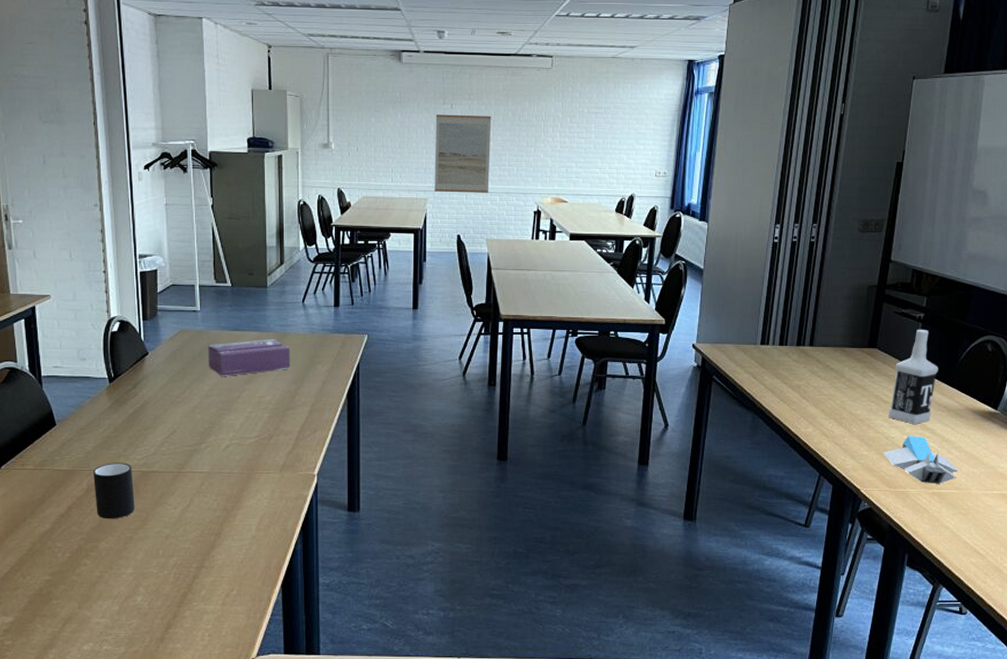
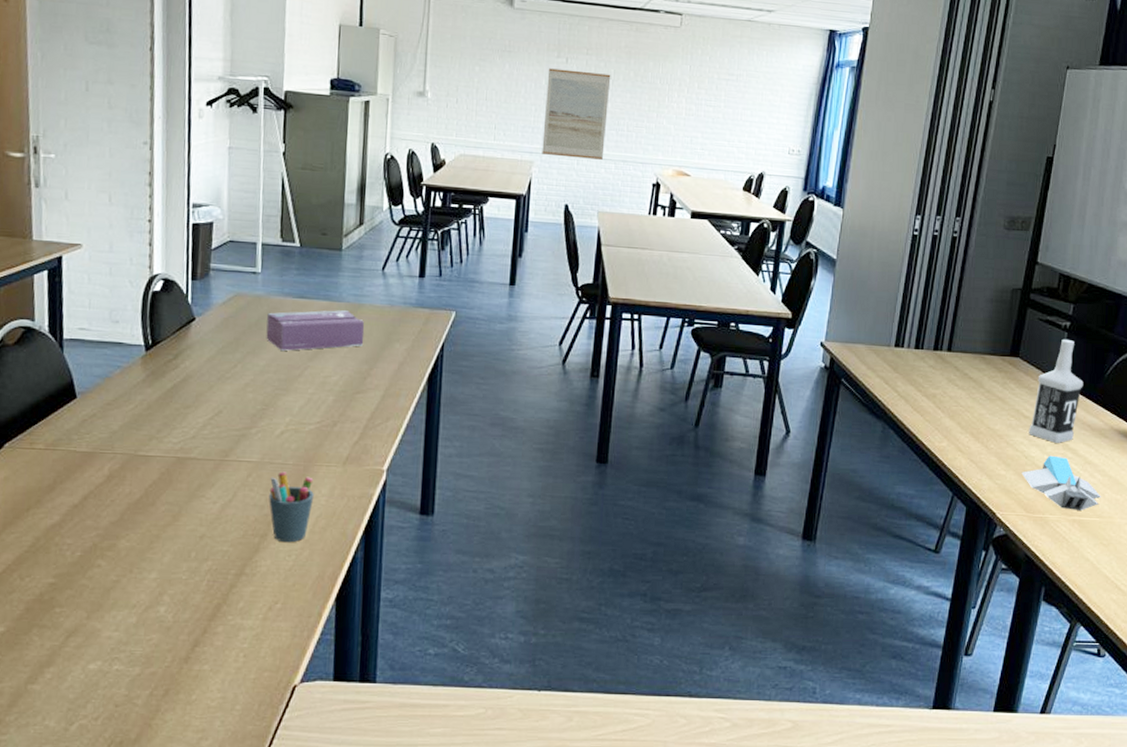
mug: present [94,462,135,519] -> none [117,445,166,513]
pen holder: none [220,479,257,539] -> present [269,471,314,543]

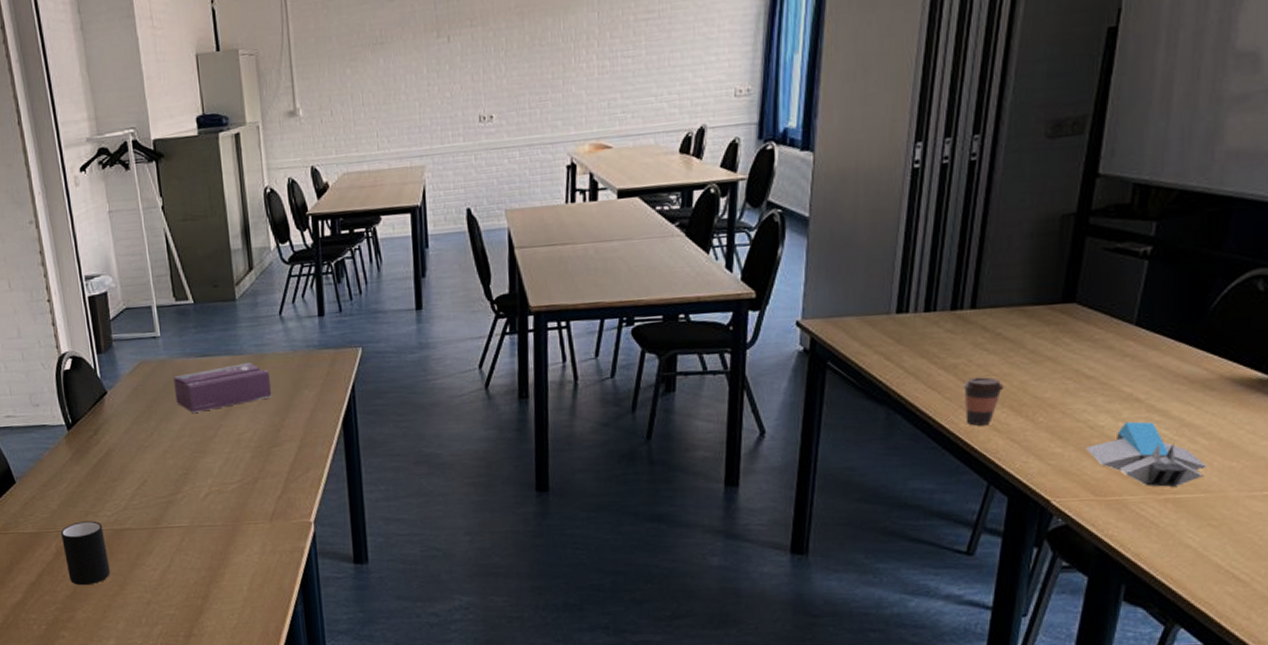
mug: none [117,445,166,513] -> present [61,520,110,586]
pen holder: present [269,471,314,543] -> none [202,533,247,602]
wall art: present [542,68,611,160] -> none [428,44,505,156]
coffee cup: none [939,406,968,446] -> present [963,377,1005,426]
vodka: present [1029,339,1084,443] -> none [1094,269,1175,405]

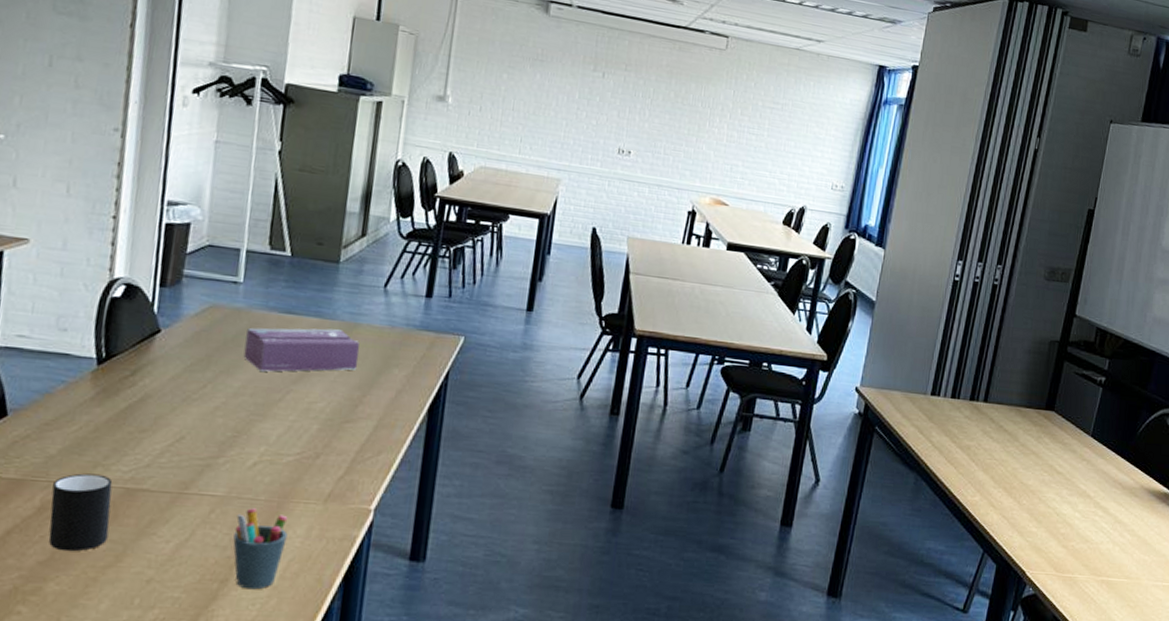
pen holder: none [202,533,247,602] -> present [233,508,288,590]
coffee cup: present [963,377,1005,426] -> none [972,459,1002,501]
paper tray: present [1085,421,1208,487] -> none [1052,513,1131,571]

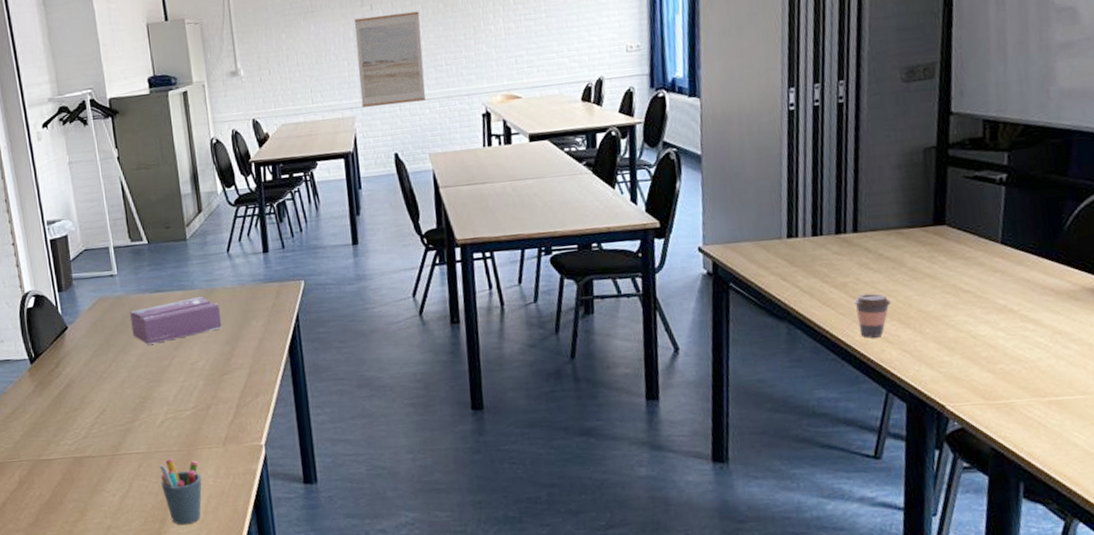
mug: present [48,473,113,552] -> none [24,449,72,513]
wall art: none [570,82,650,183] -> present [354,11,426,108]
coffee cup: none [972,459,1002,501] -> present [854,293,892,338]

